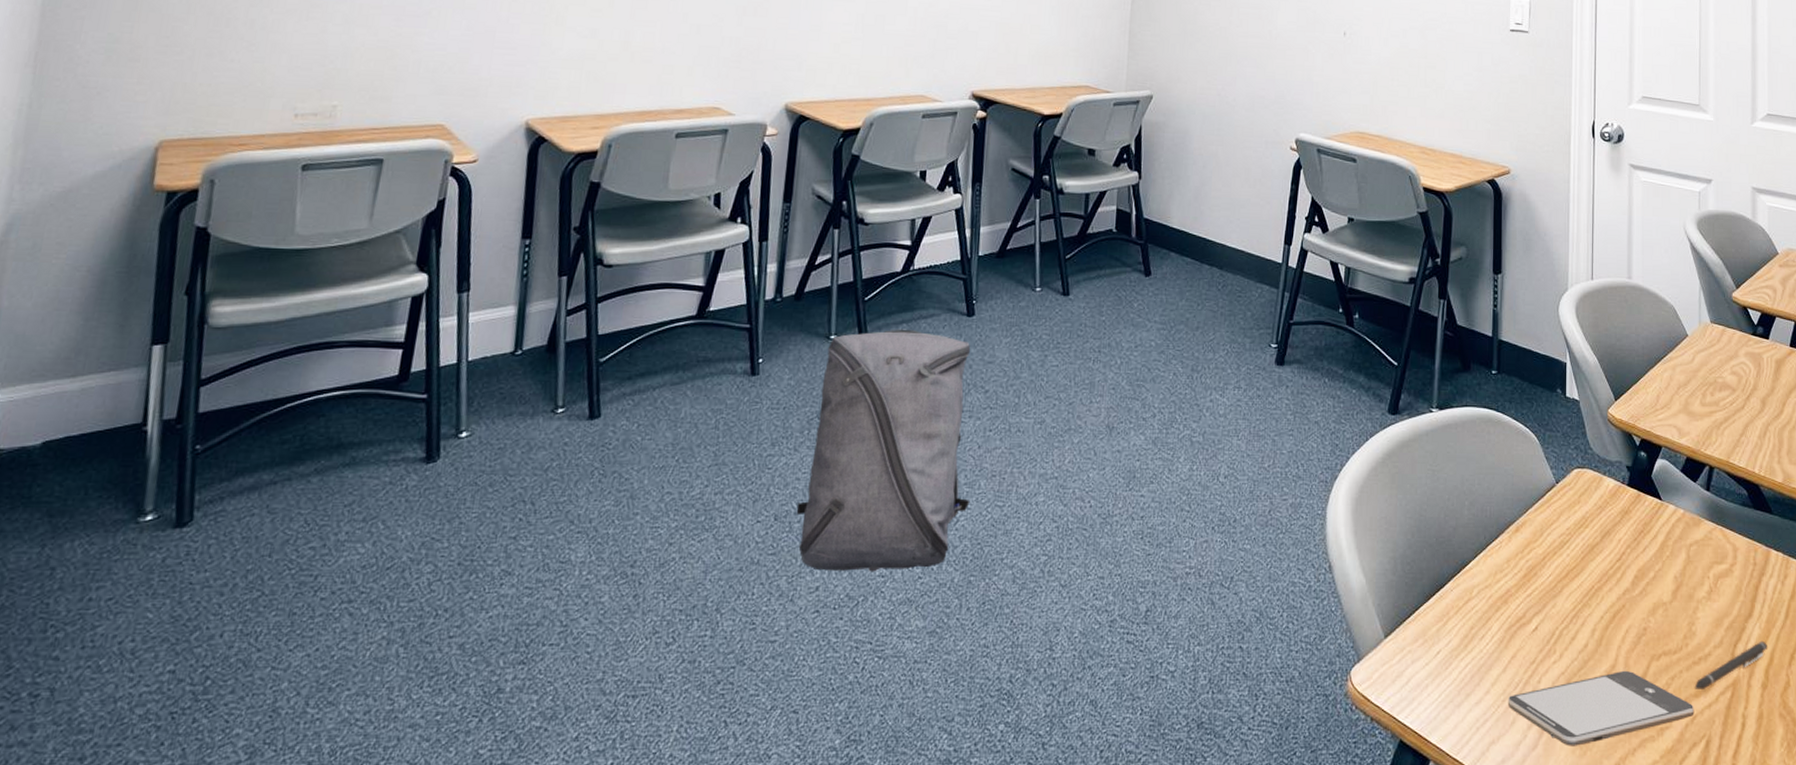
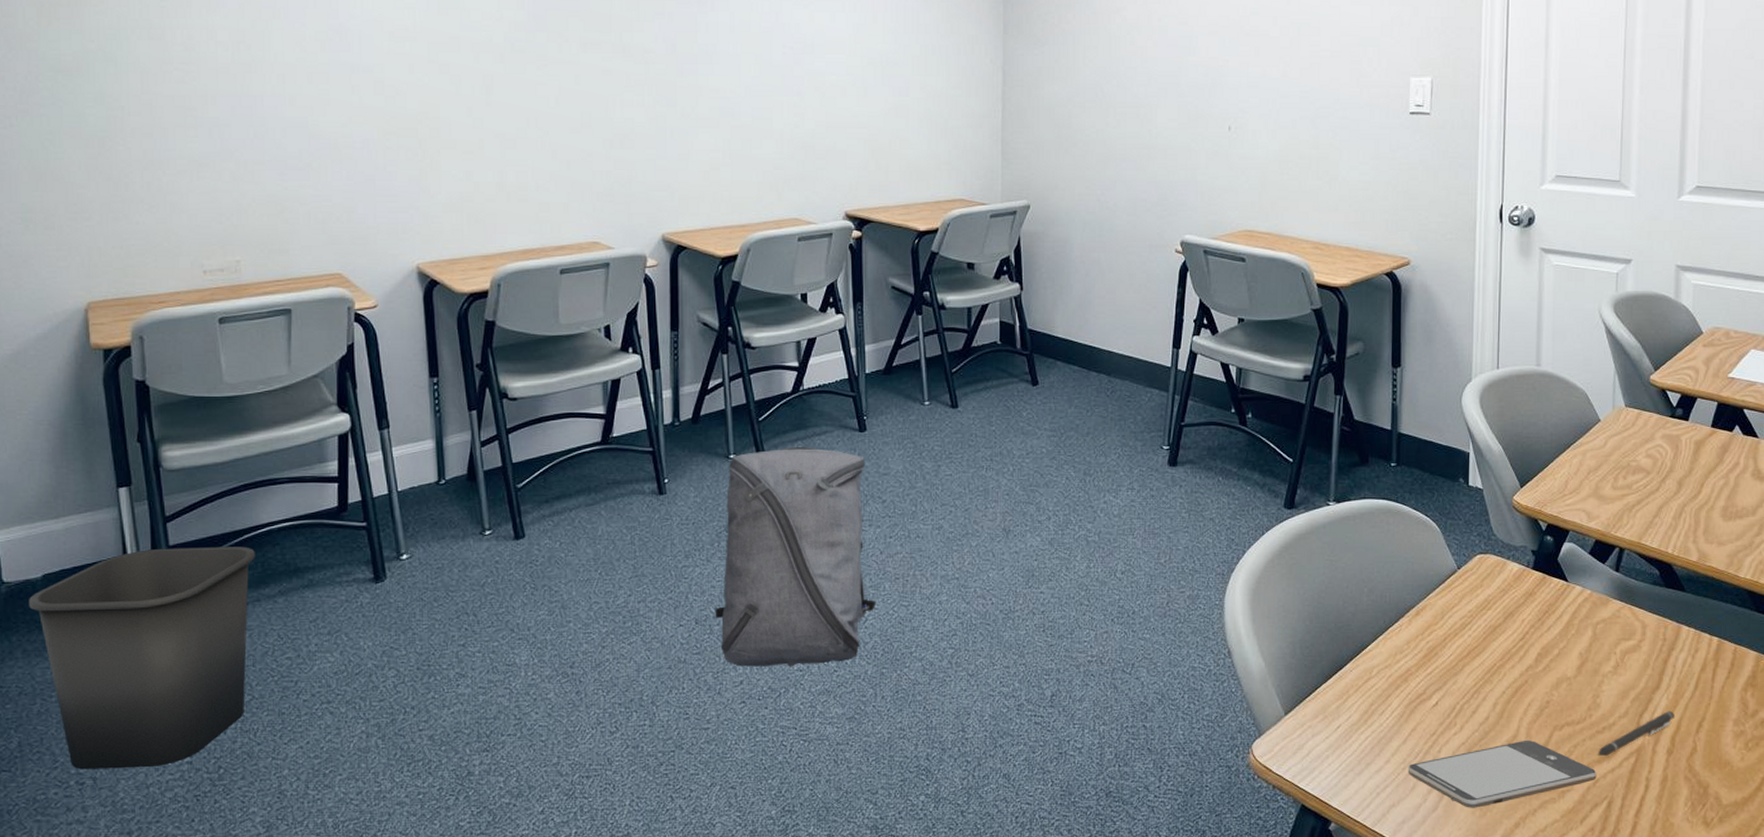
waste bin: none [18,415,296,678] -> present [29,546,255,770]

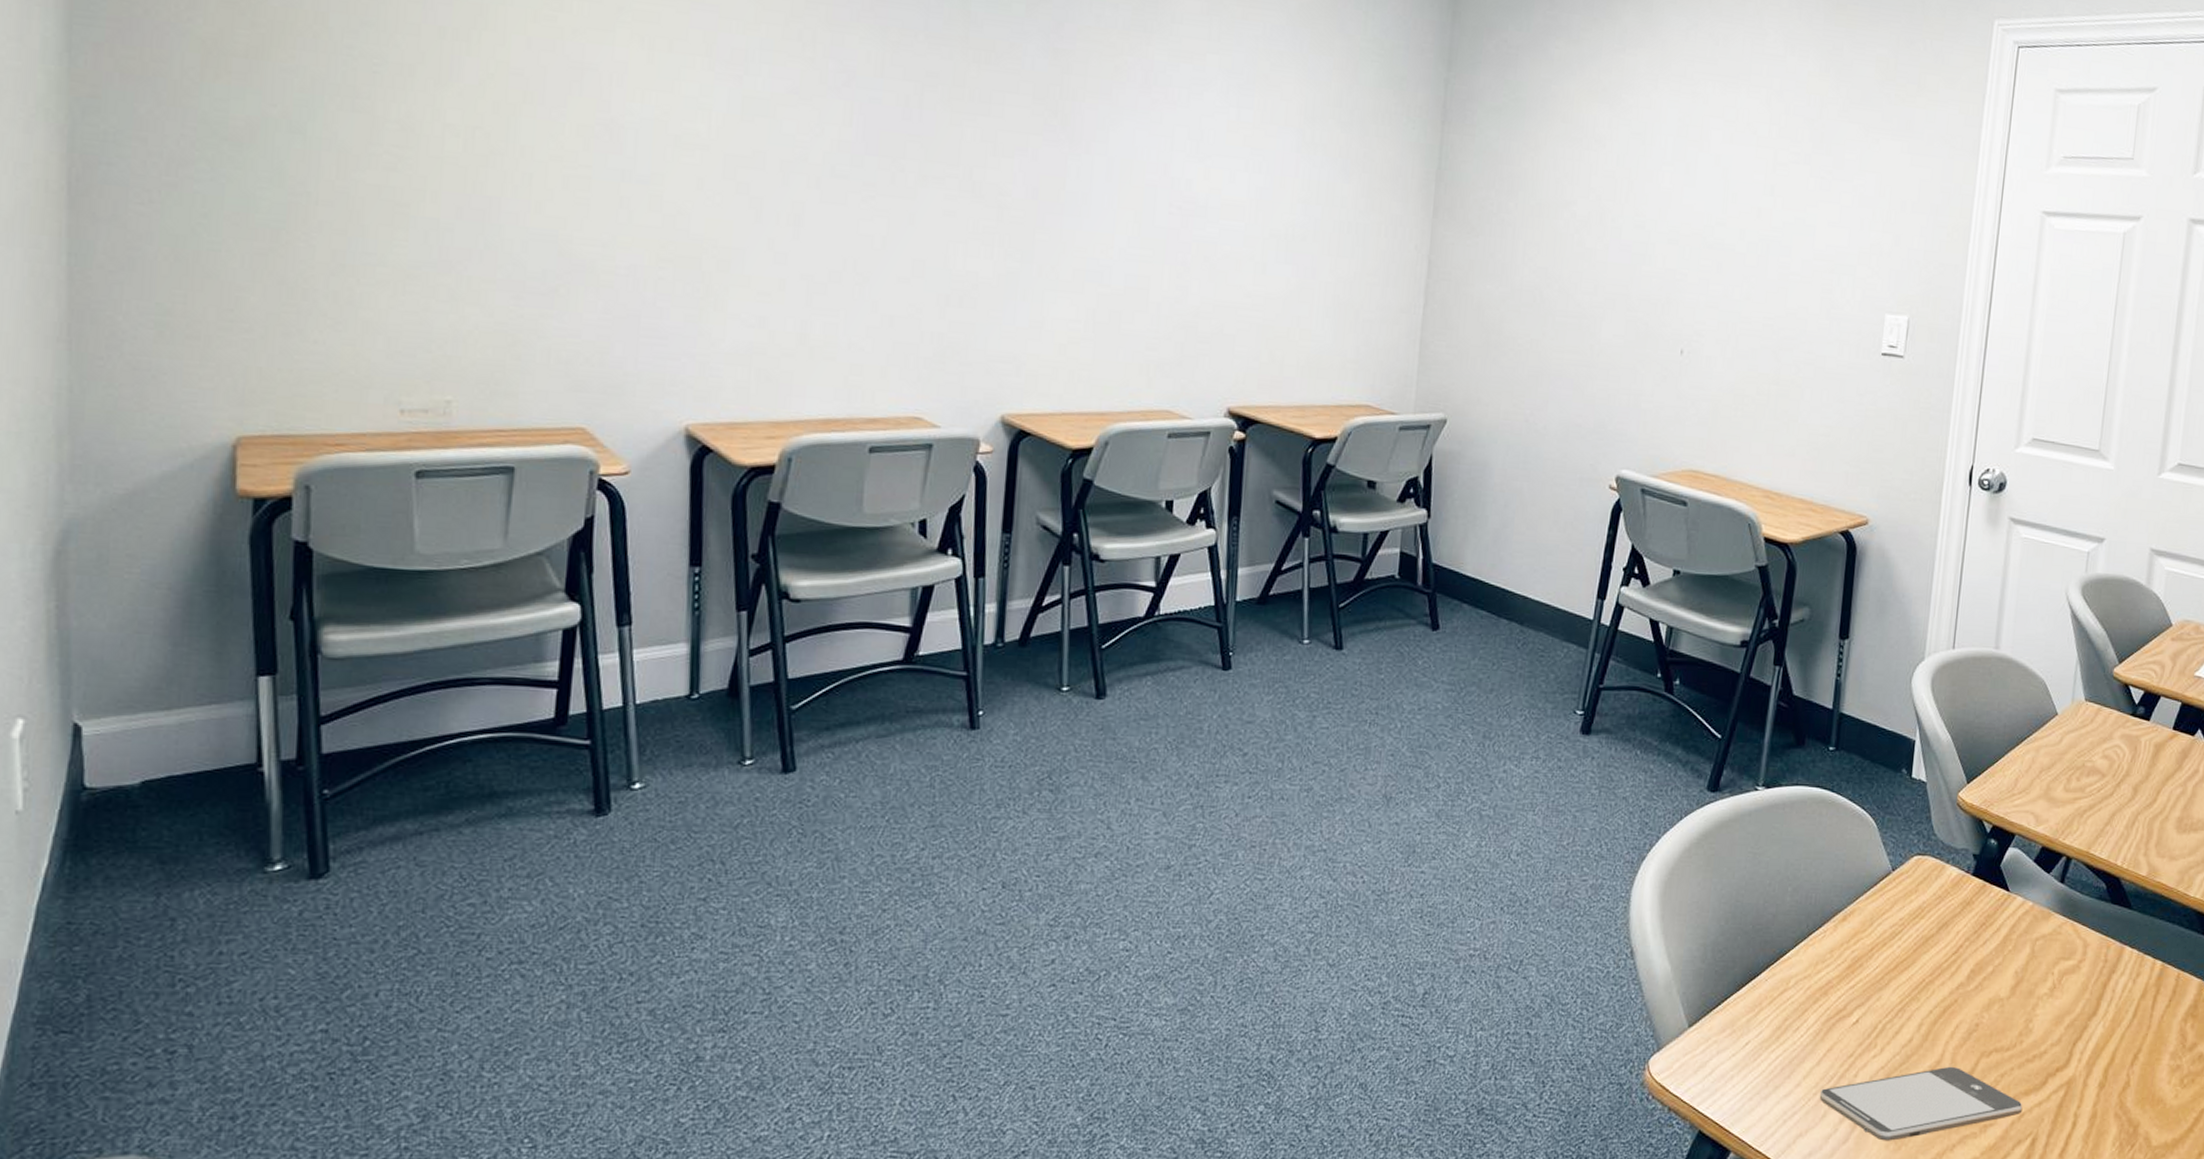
waste bin: present [29,546,255,770] -> none [119,756,438,1035]
backpack: present [715,446,877,667] -> none [1027,681,1227,946]
pen: present [1597,710,1675,756] -> none [2025,1039,2110,1087]

